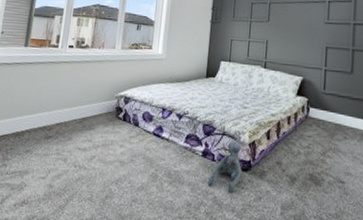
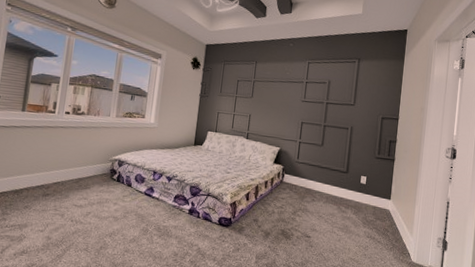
plush toy: present [208,140,242,192] -> none [193,200,224,245]

